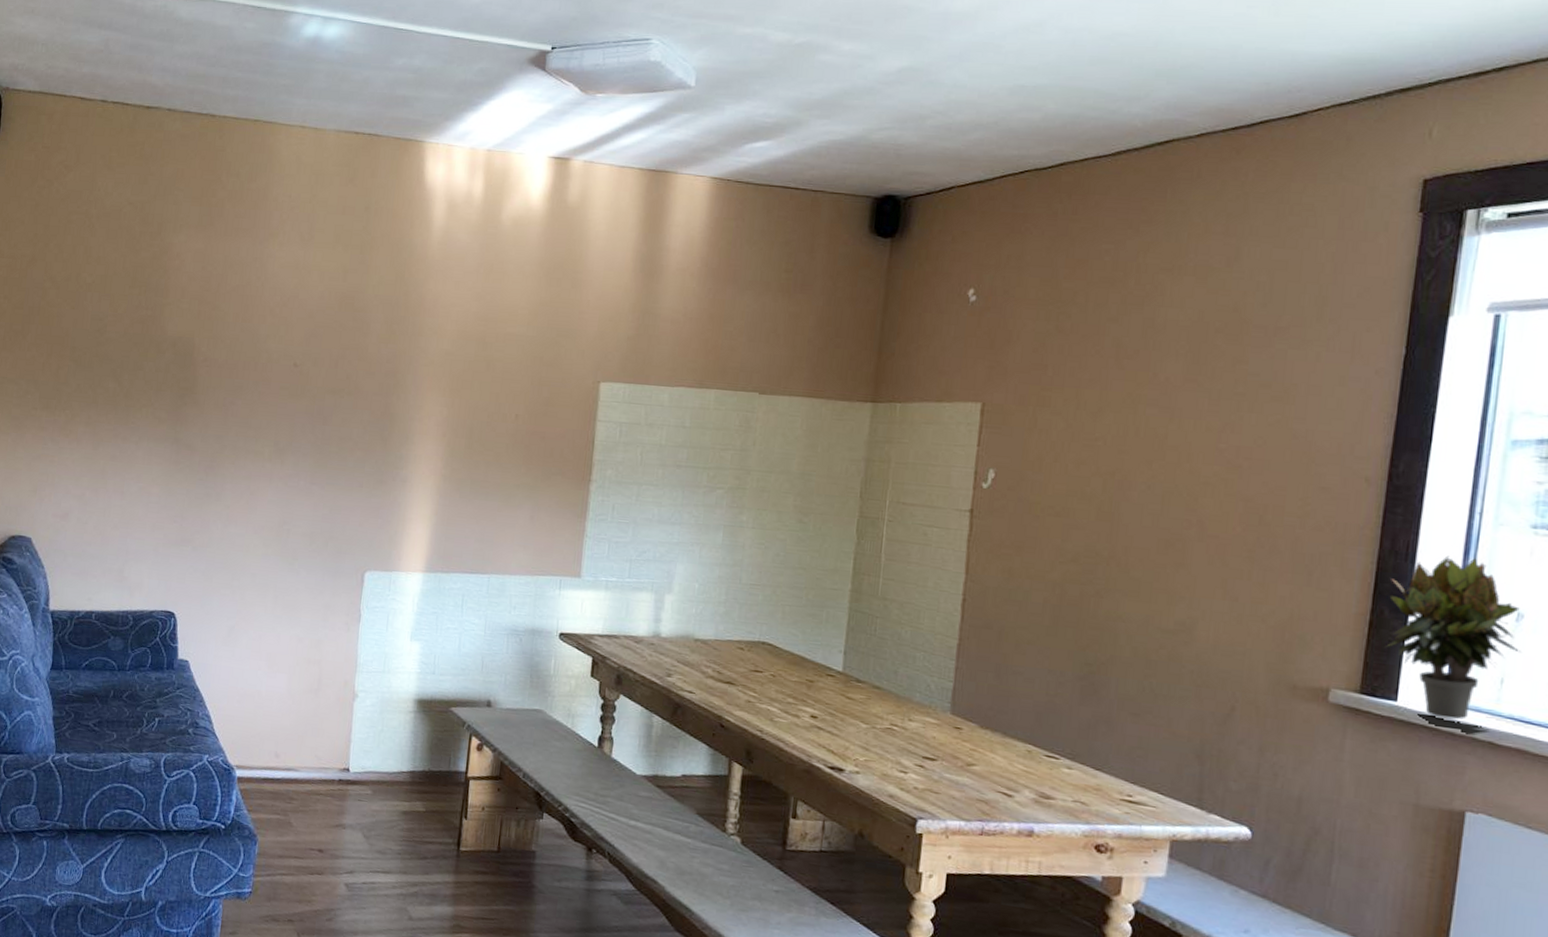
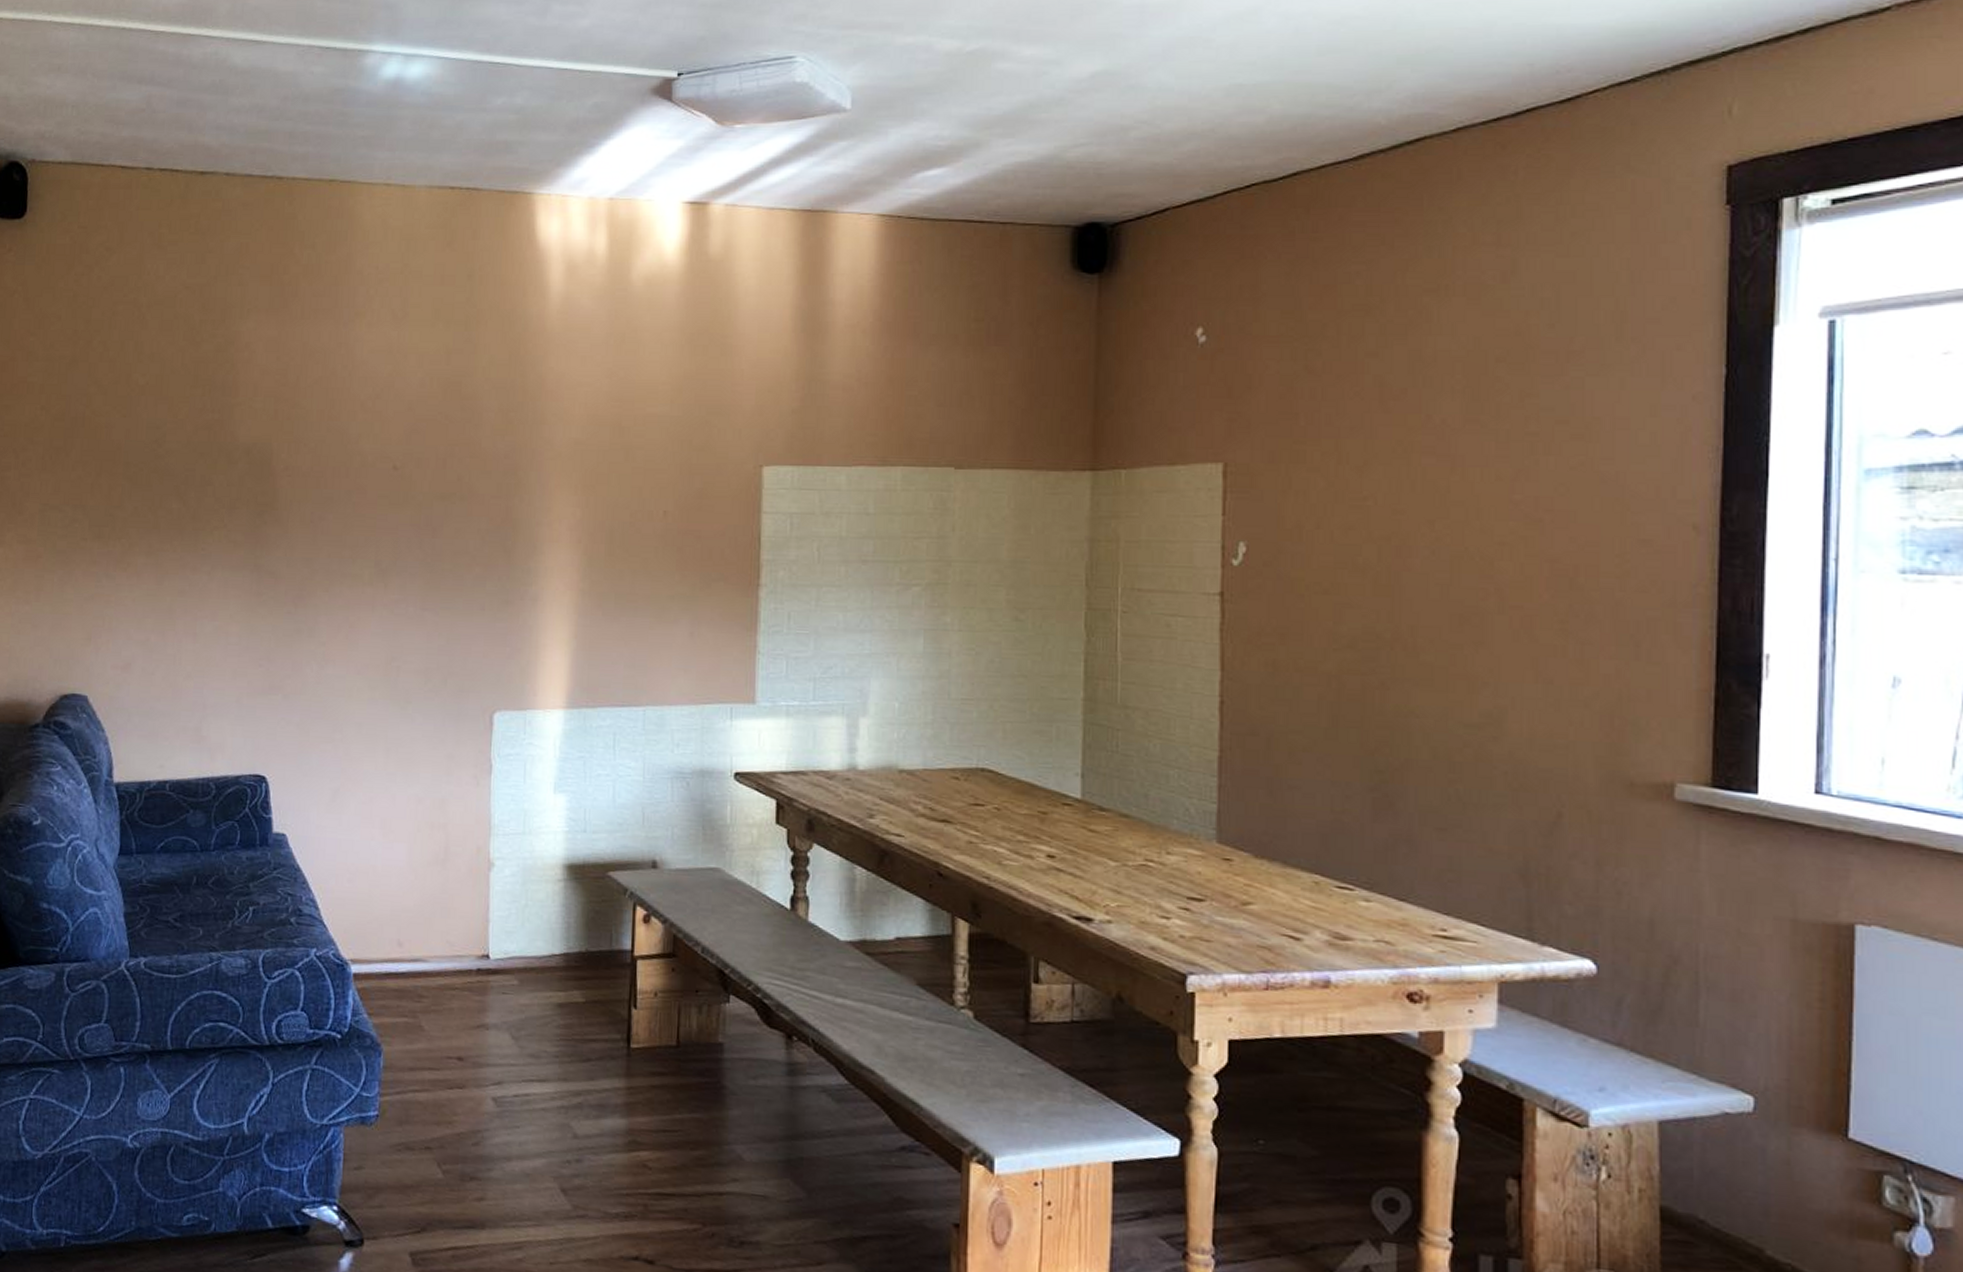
potted plant: present [1384,555,1521,720] -> none [1736,613,1902,812]

